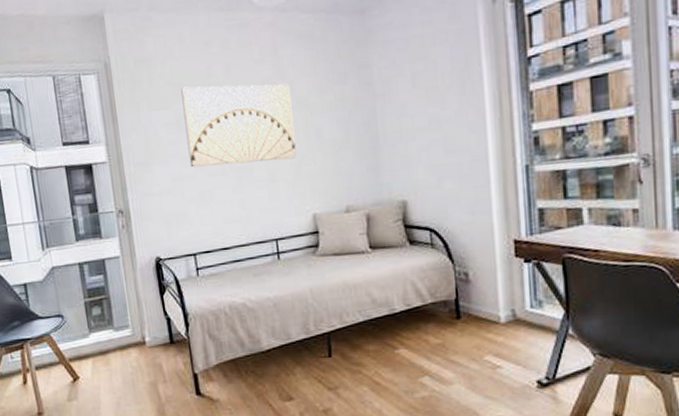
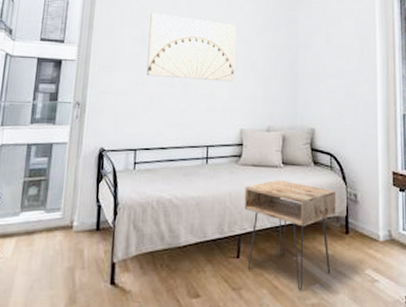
nightstand: none [327,266,443,384] -> present [244,179,336,290]

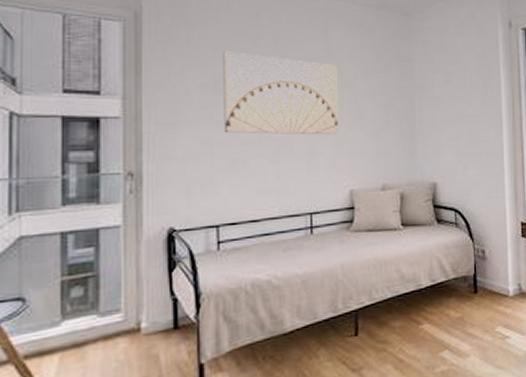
nightstand: present [244,179,336,290] -> none [359,243,464,359]

